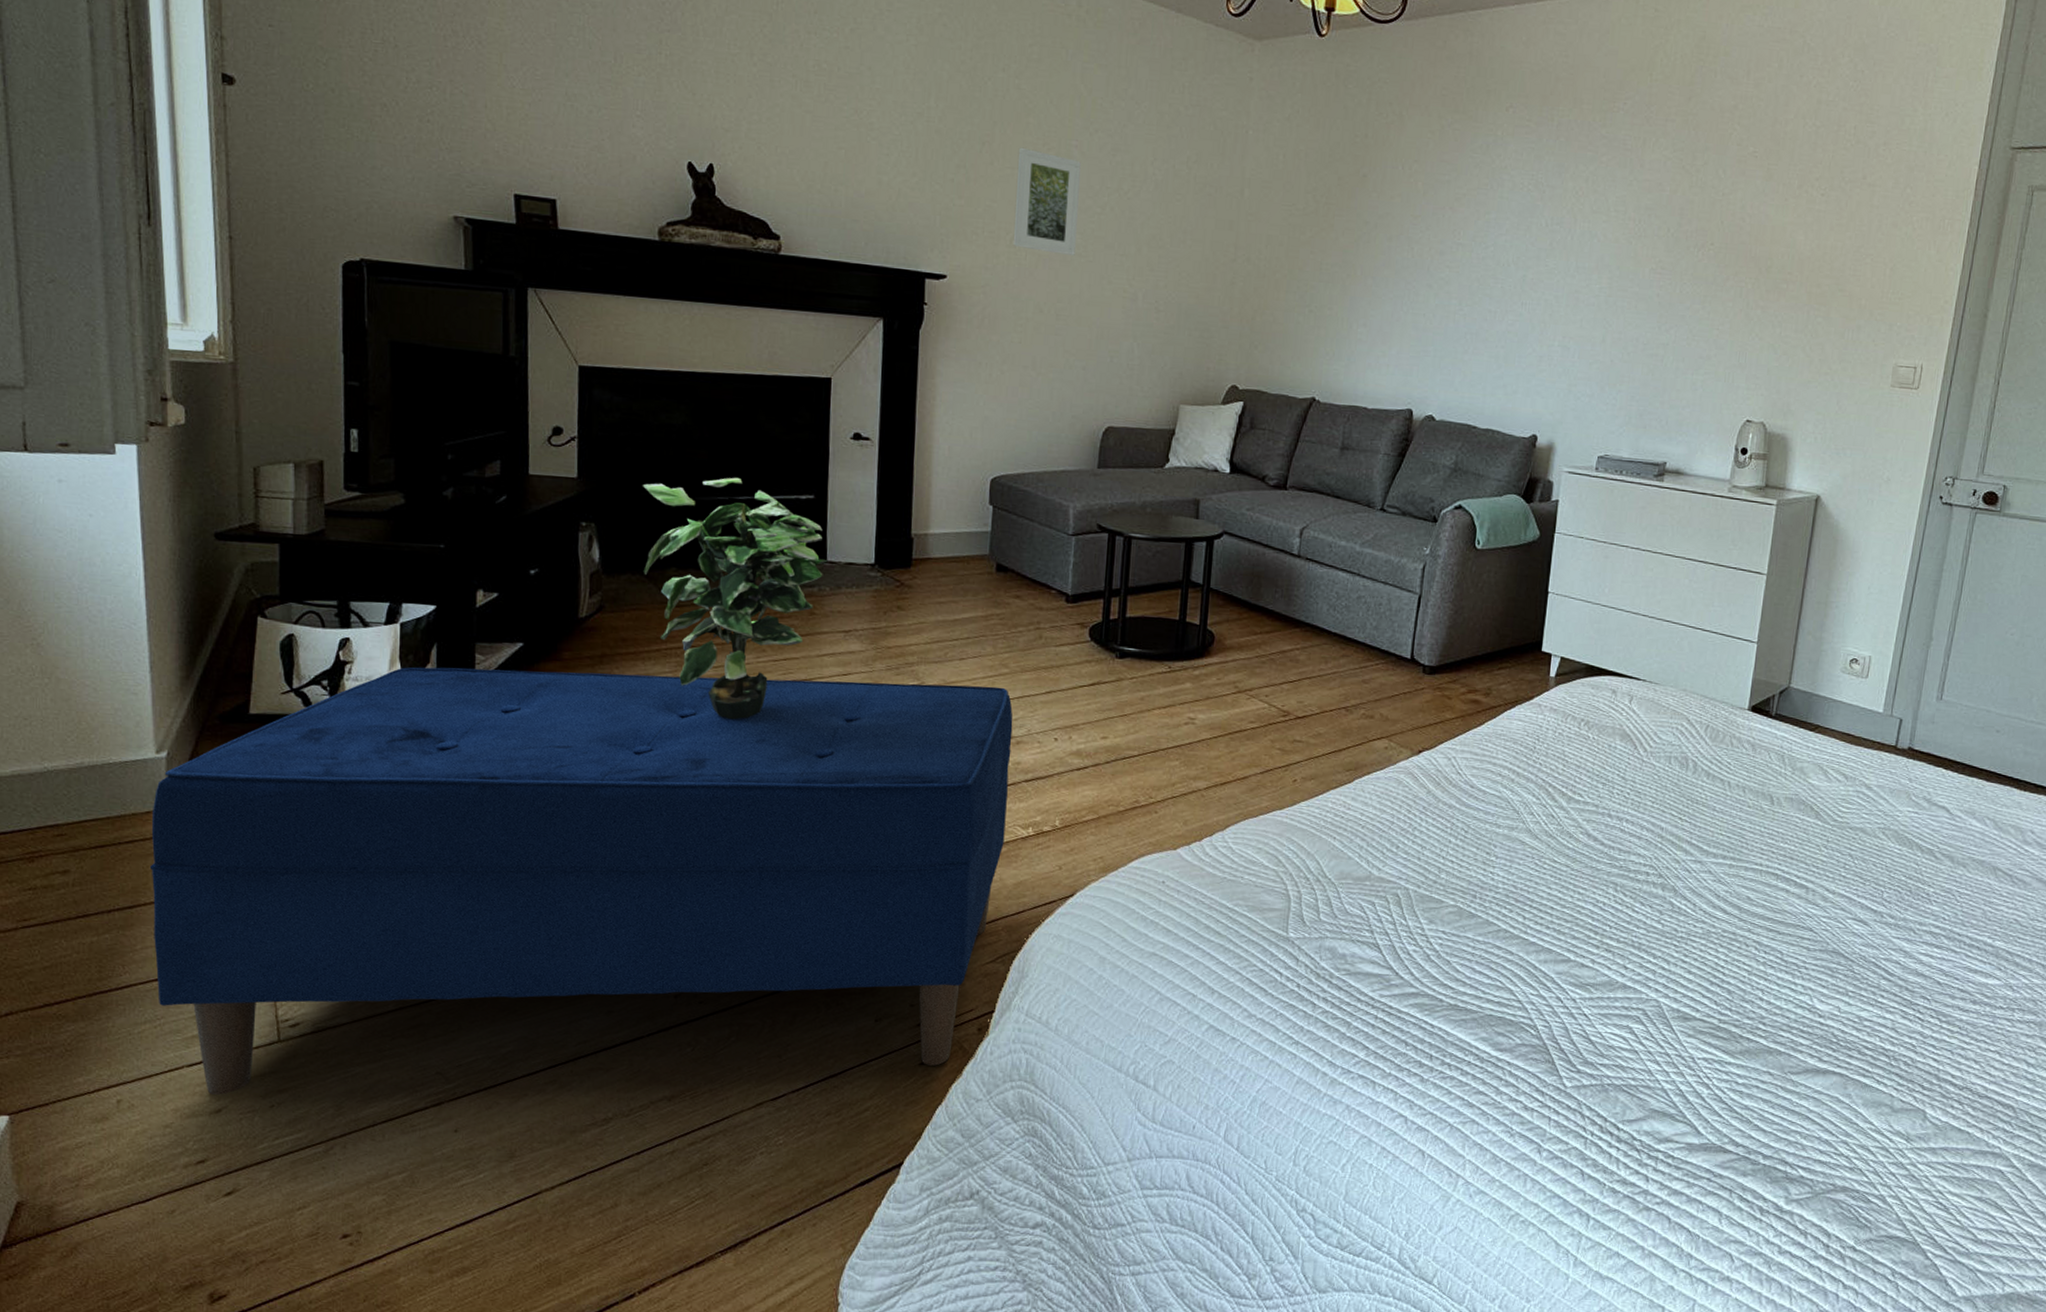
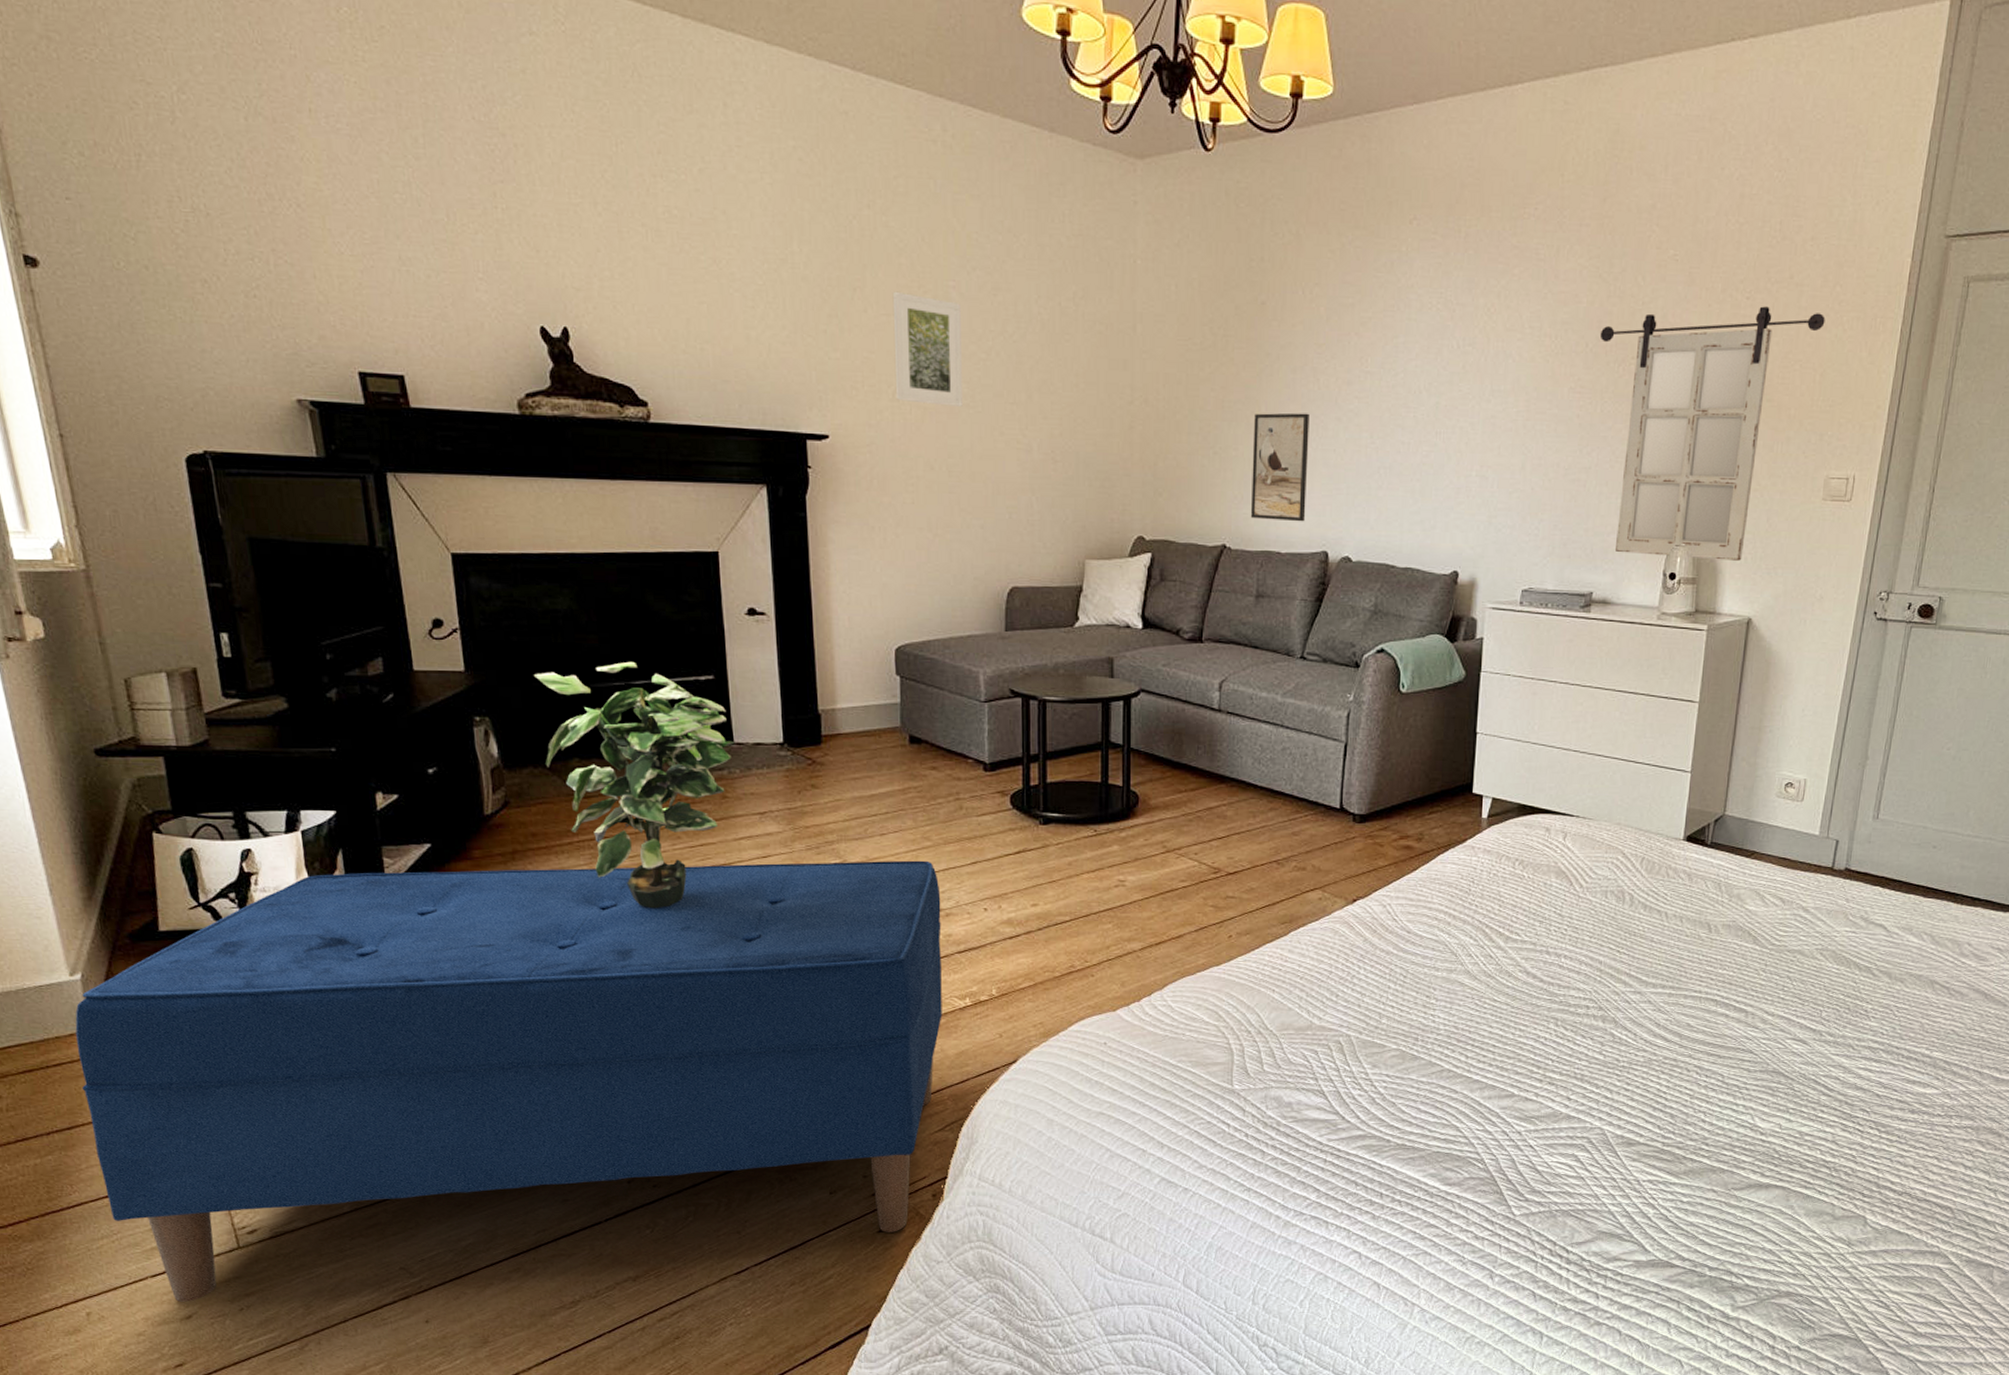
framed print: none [1340,276,1402,381] -> present [1250,413,1310,522]
home mirror: none [1681,203,1896,440] -> present [1599,306,1825,561]

